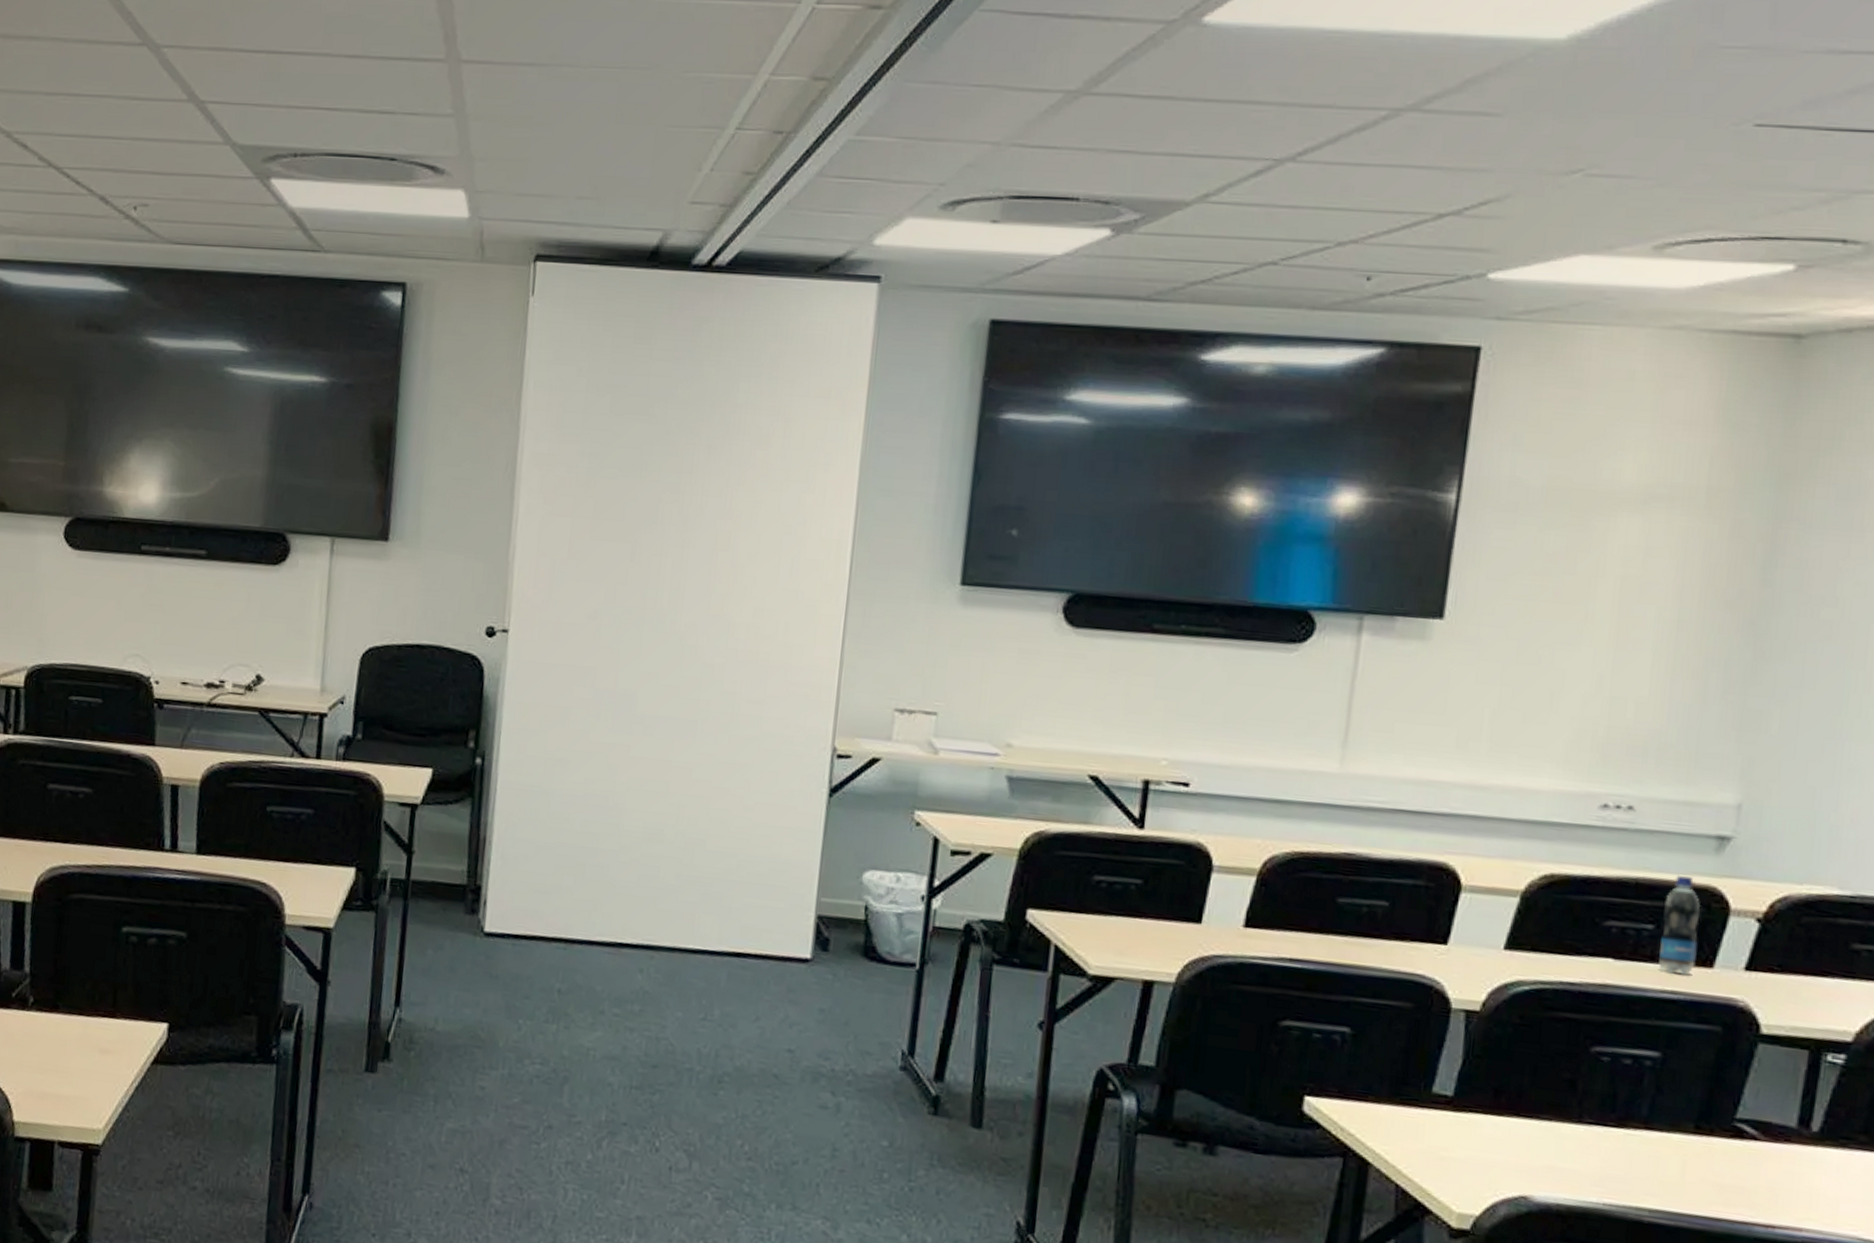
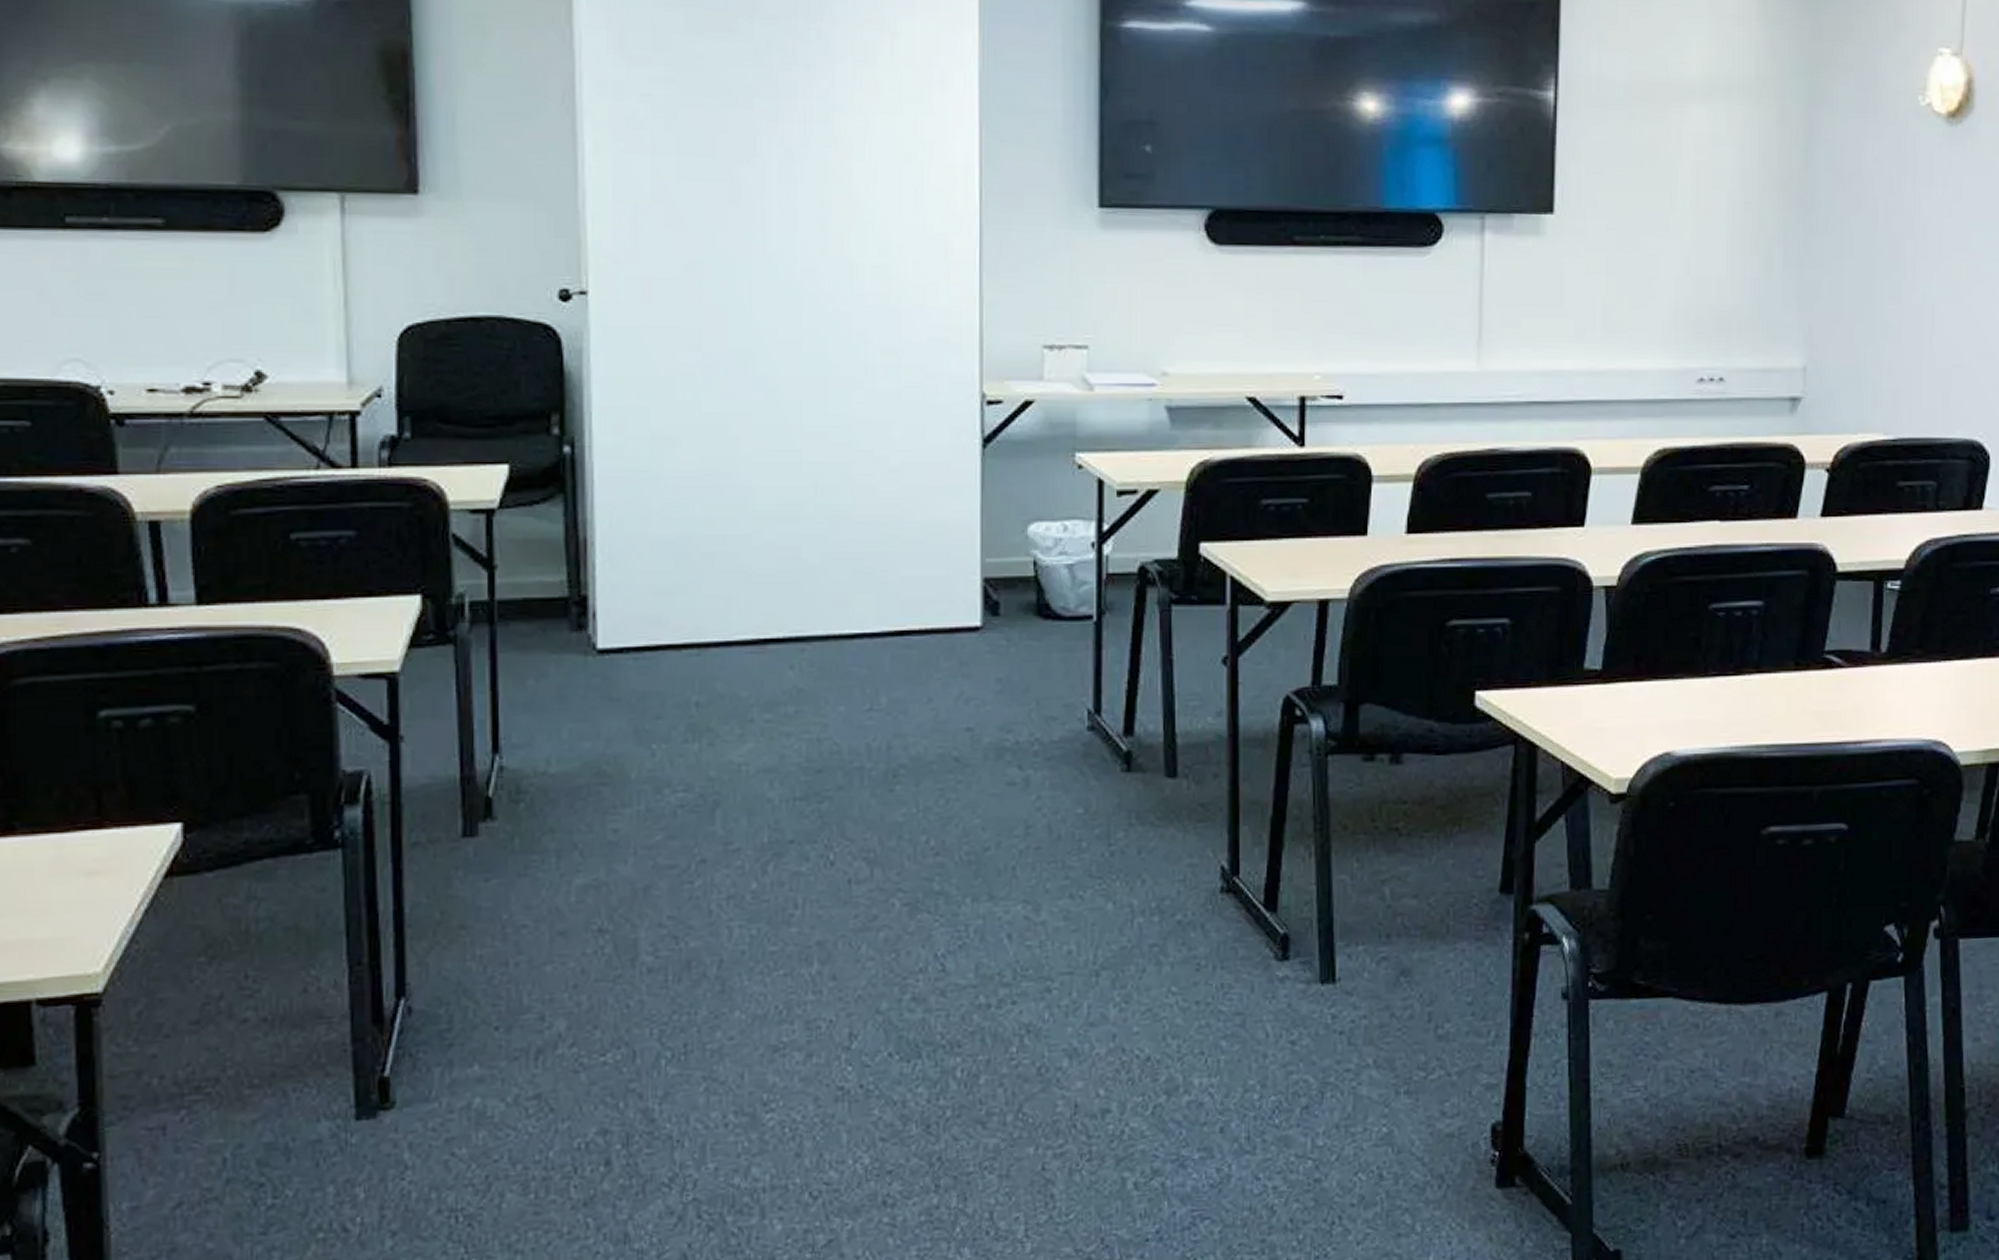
bottle: present [1658,876,1701,975] -> none [1755,438,1783,528]

